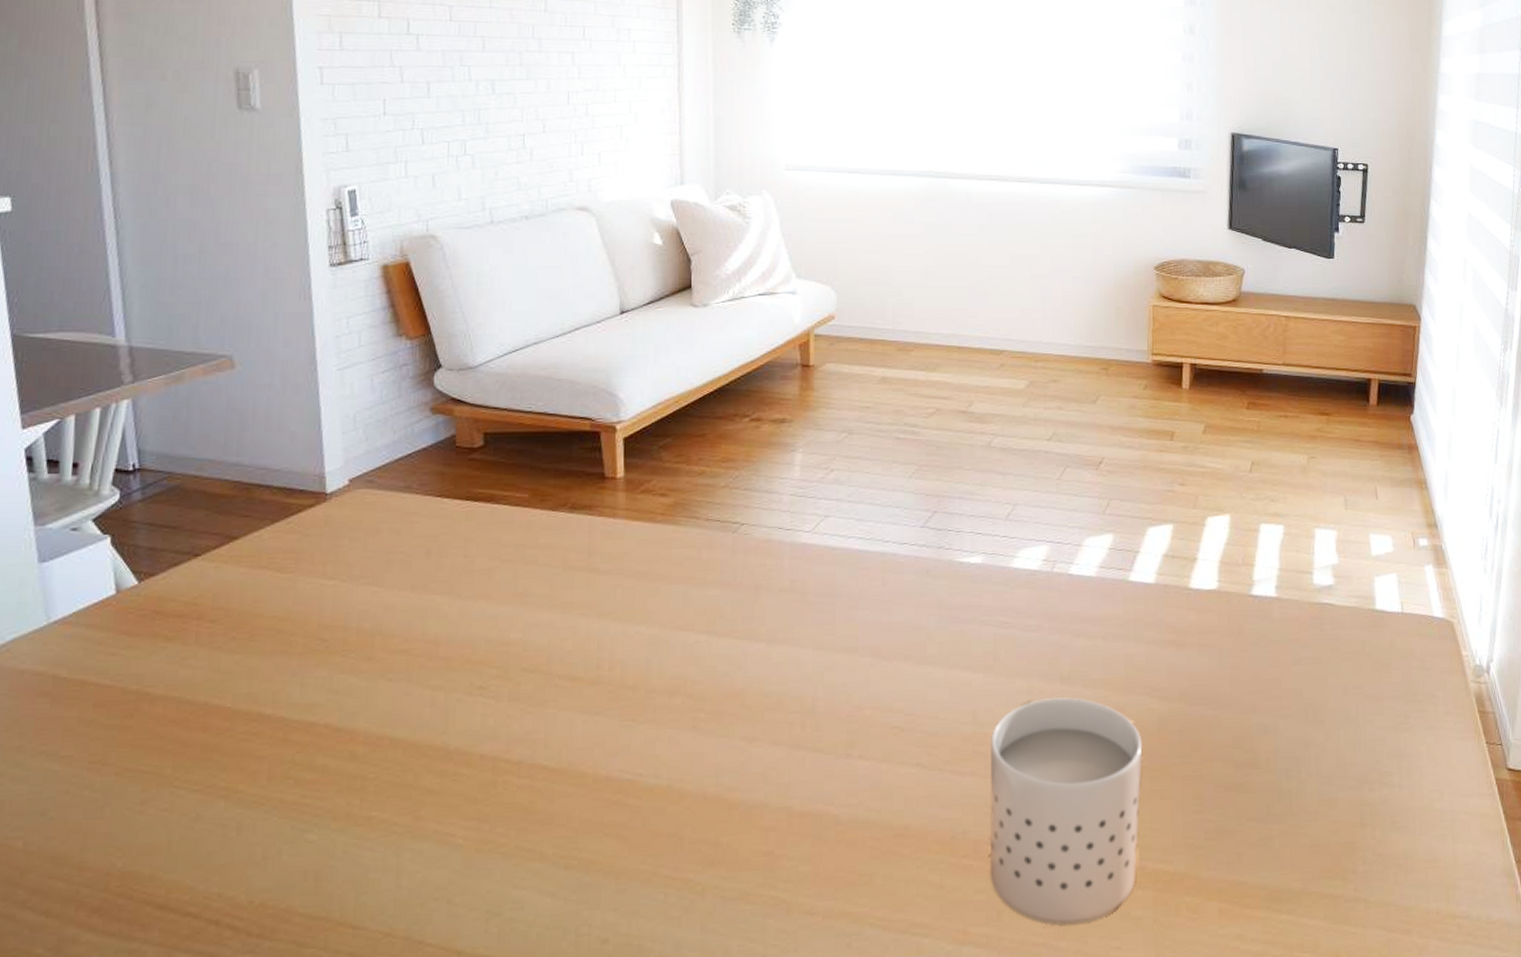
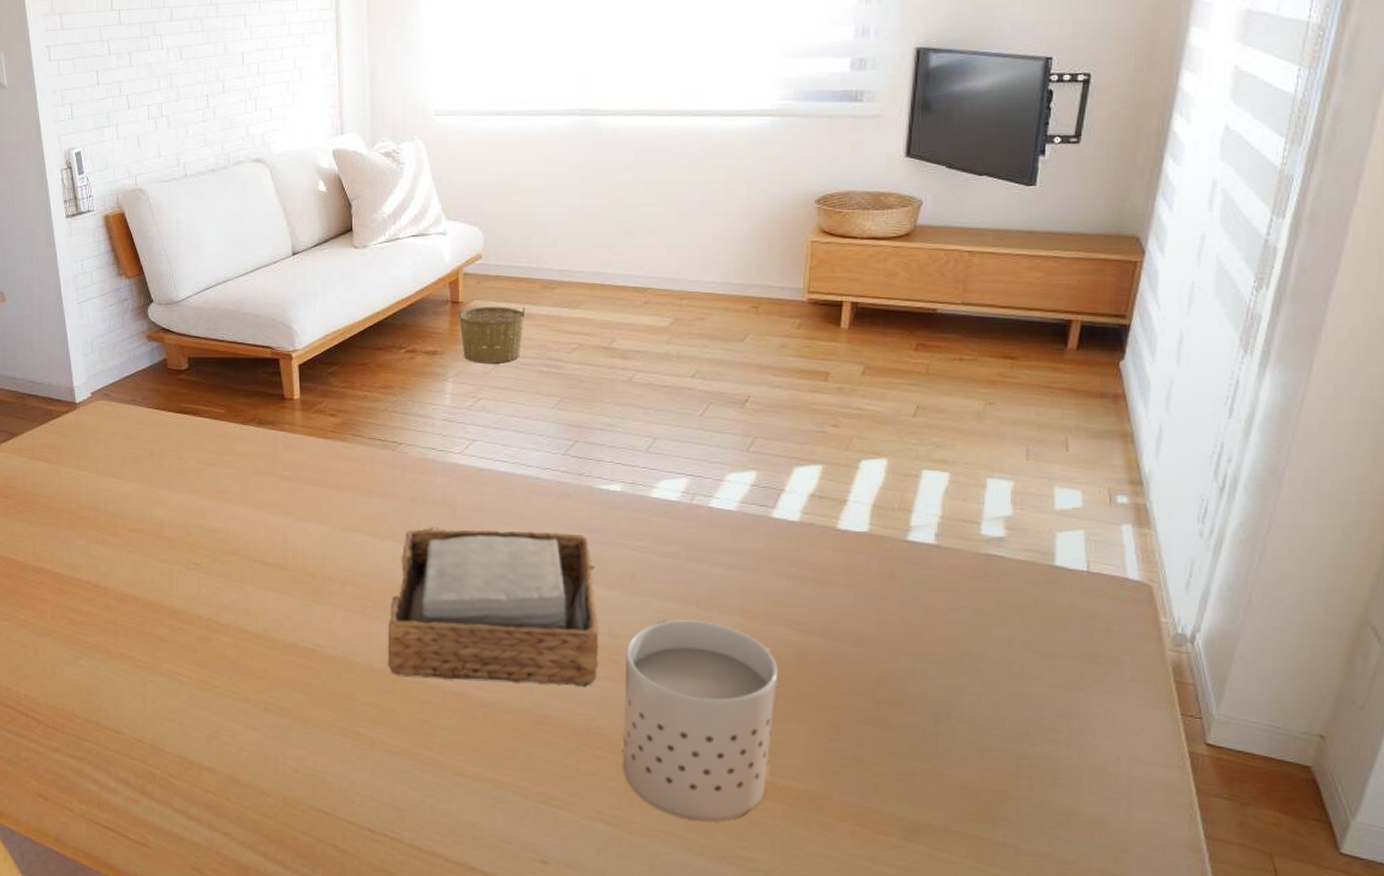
napkin holder: none [723,613,963,801] -> present [387,529,599,686]
basket: none [808,369,881,431] -> present [458,306,526,363]

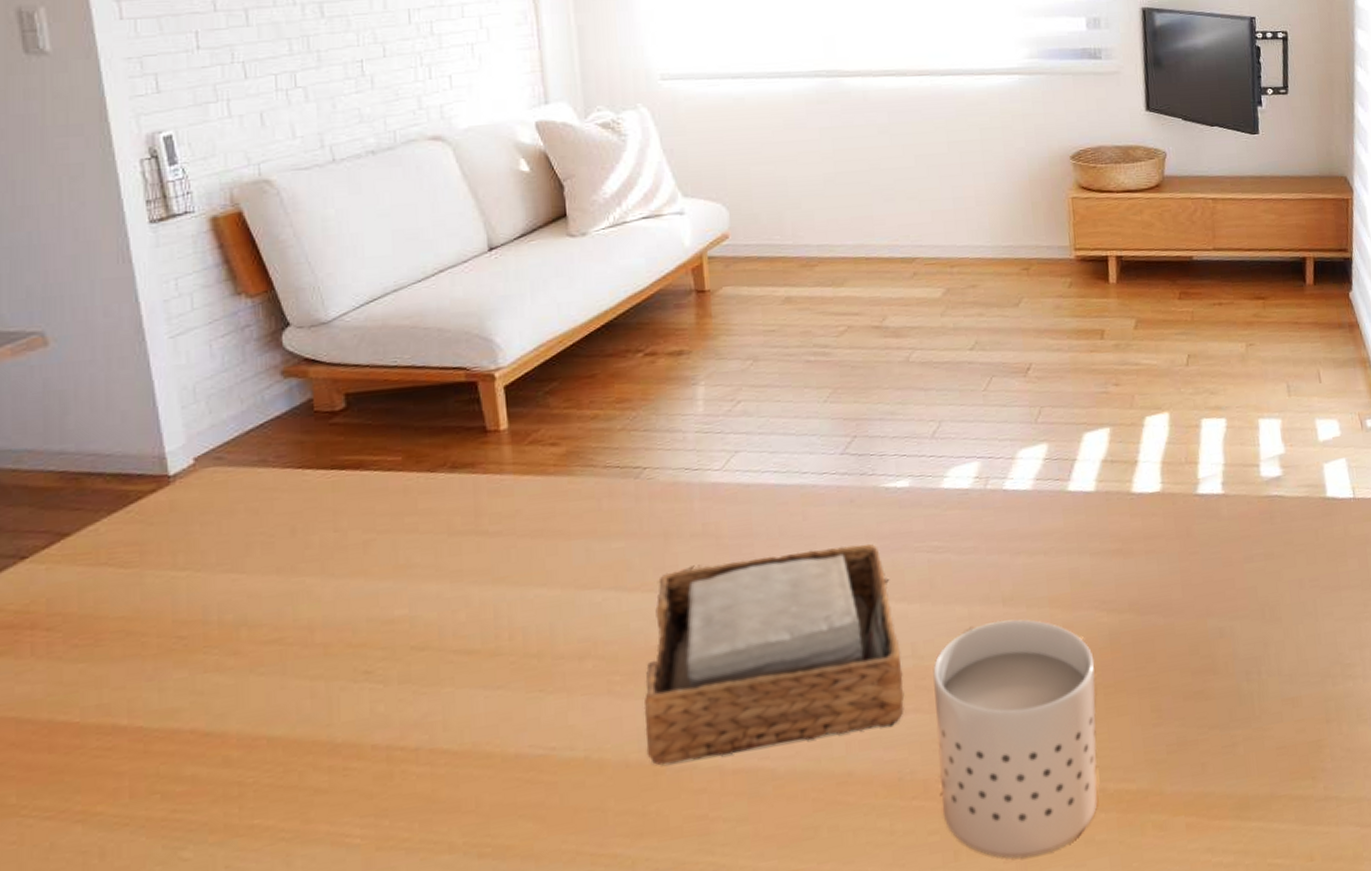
basket: present [458,306,526,363] -> none [704,289,785,360]

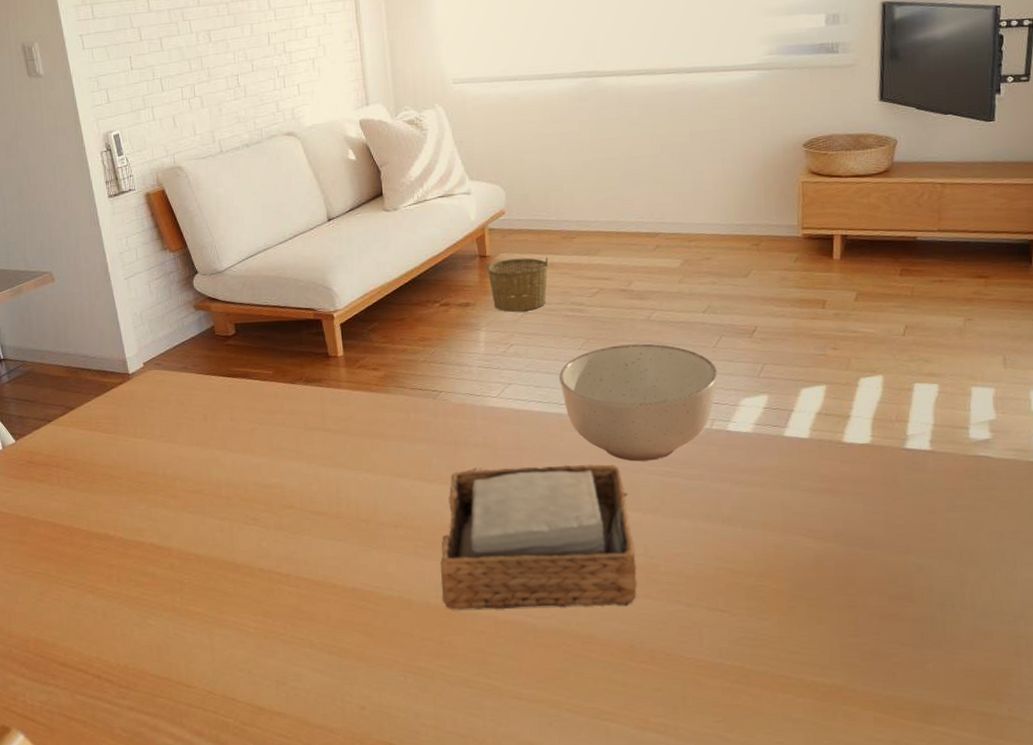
basket: none [704,289,785,360] -> present [486,256,549,312]
bowl: none [800,390,991,538] -> present [559,343,718,462]
mug: present [933,619,1098,859] -> none [661,535,800,721]

